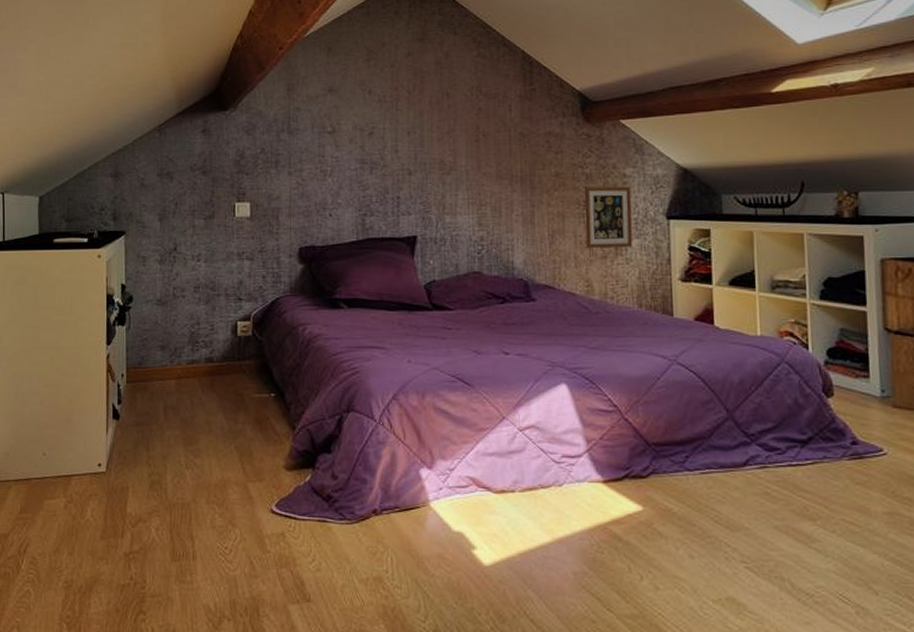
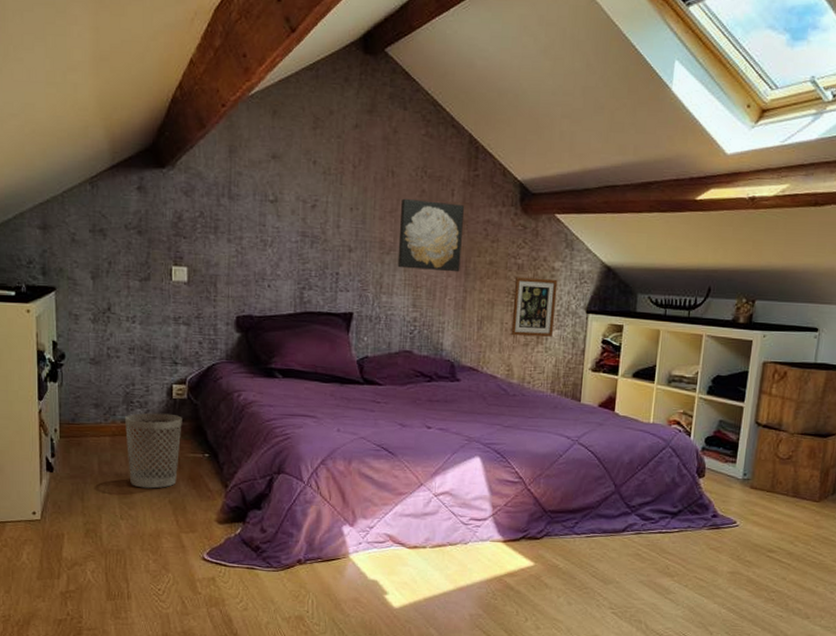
wastebasket: none [189,352,247,434] -> present [124,412,182,489]
wall art: none [458,118,525,187] -> present [397,198,465,272]

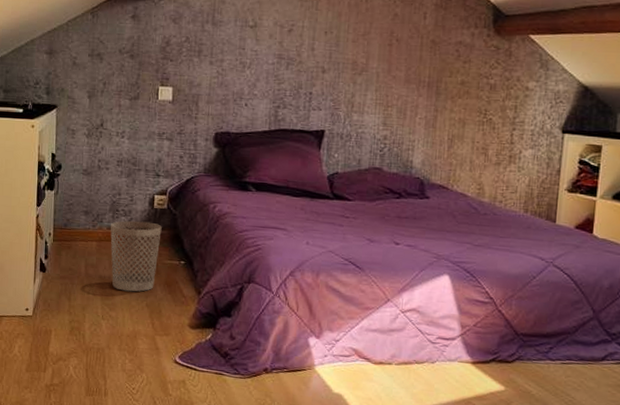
wall art: present [397,198,465,272] -> none [369,22,437,92]
picture frame: present [511,277,558,337] -> none [482,97,532,156]

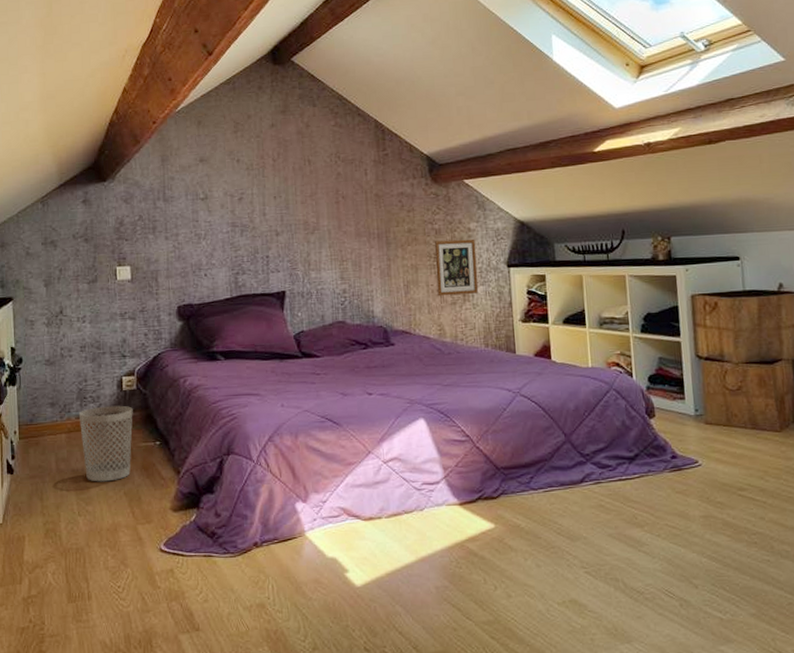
picture frame: none [482,97,532,156] -> present [435,239,478,297]

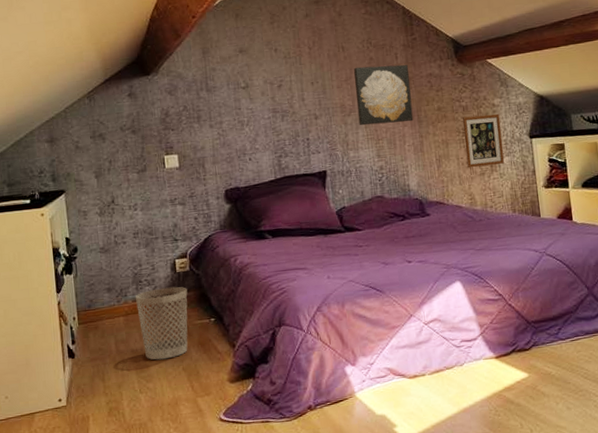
wall art: none [319,181,381,245] -> present [354,64,414,126]

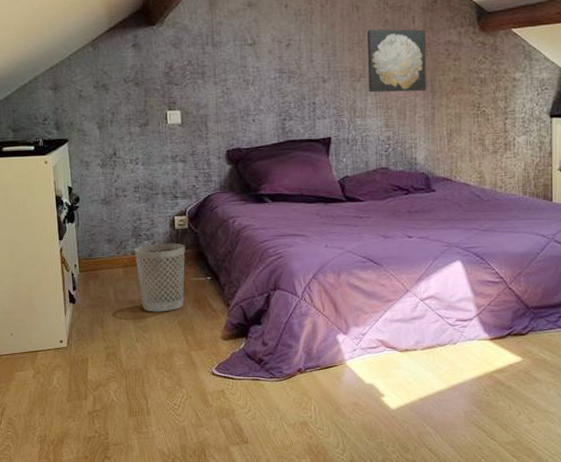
picture frame: present [463,113,504,168] -> none [479,88,520,145]

